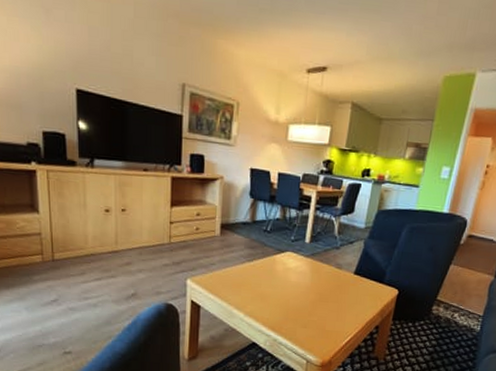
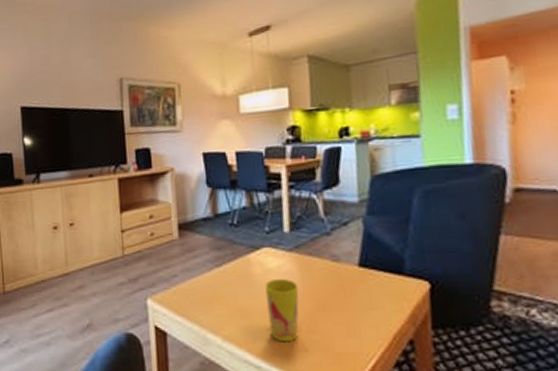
cup: none [281,275,309,321] -> present [264,278,299,342]

